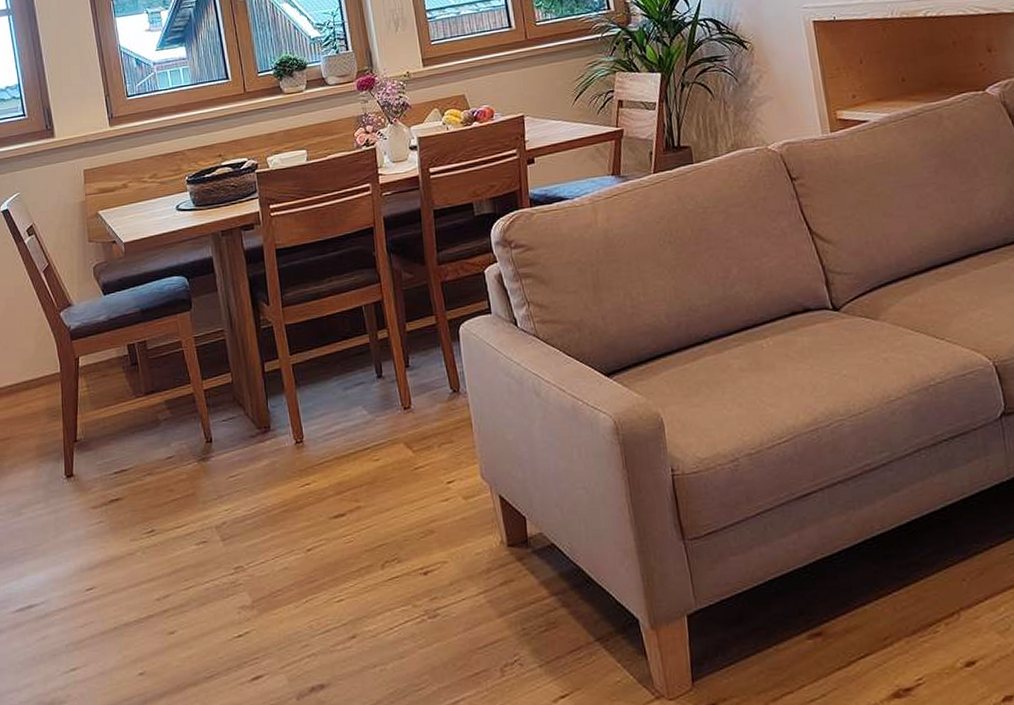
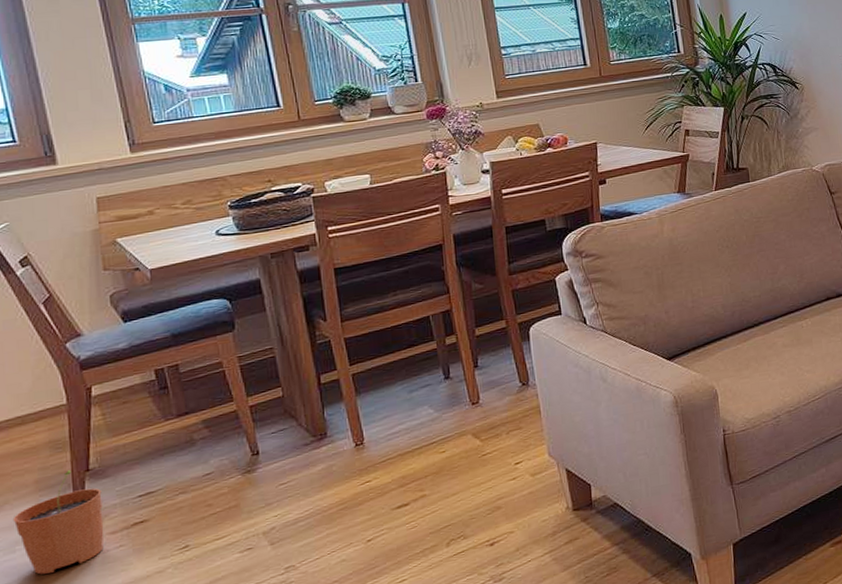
plant pot: none [20,439,88,541] -> present [12,470,104,575]

